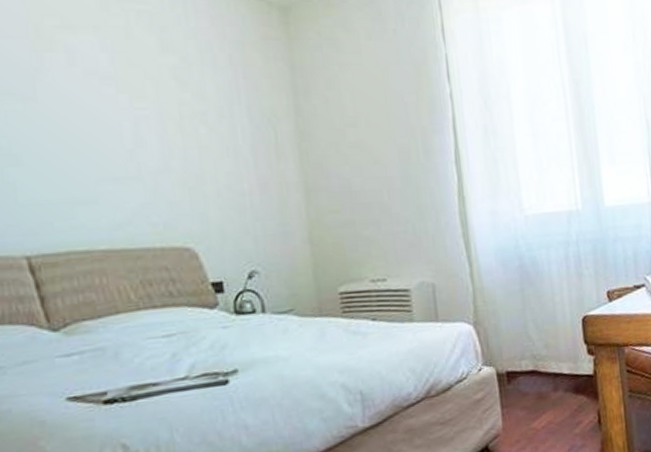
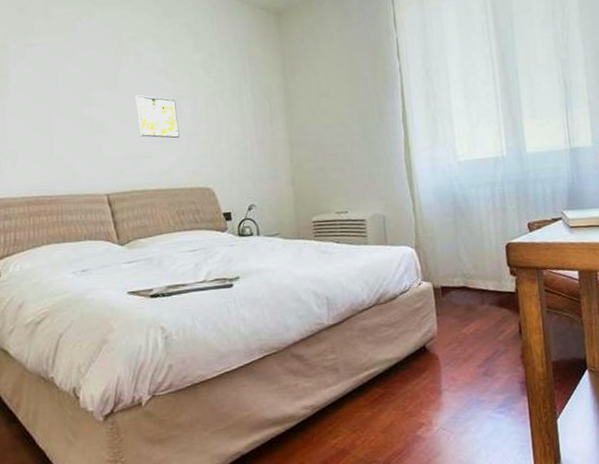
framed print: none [68,112,142,177] -> present [135,95,180,139]

